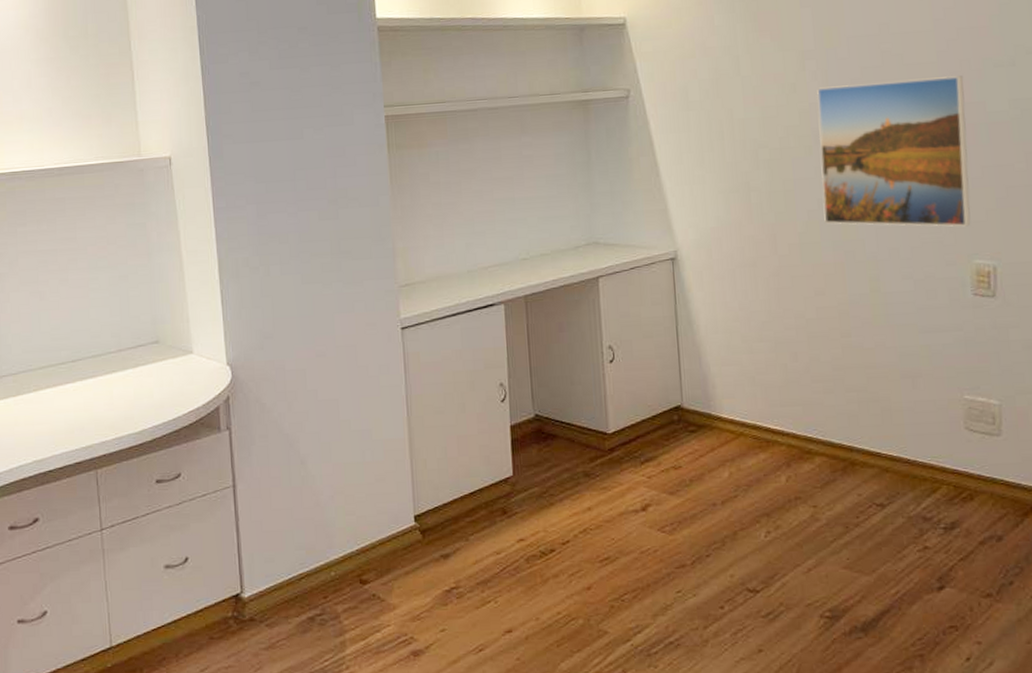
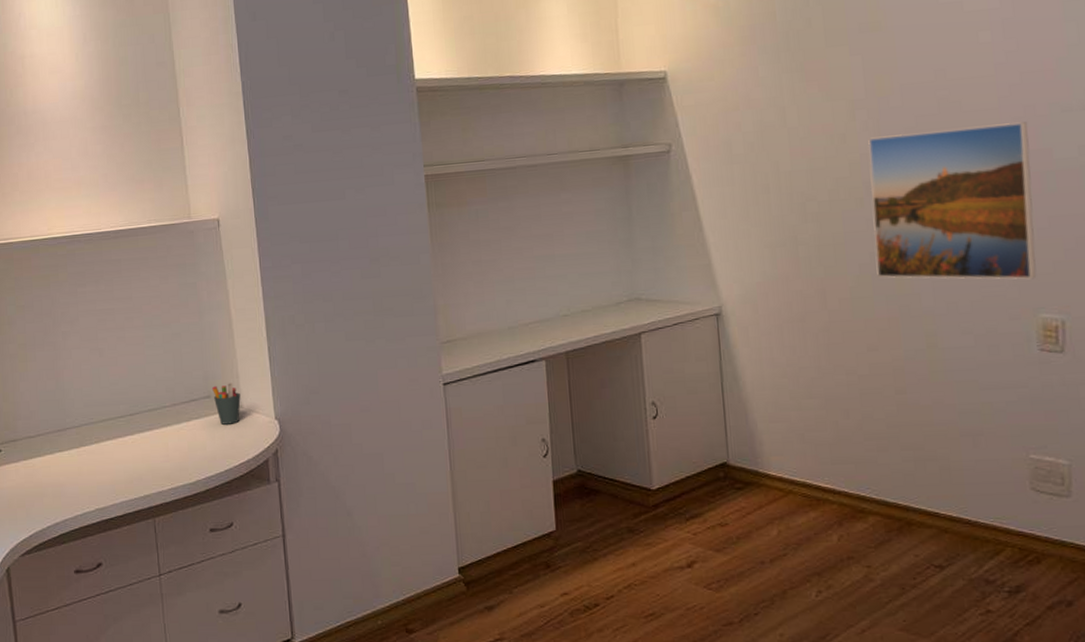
pen holder: none [160,327,191,371] -> present [211,383,241,425]

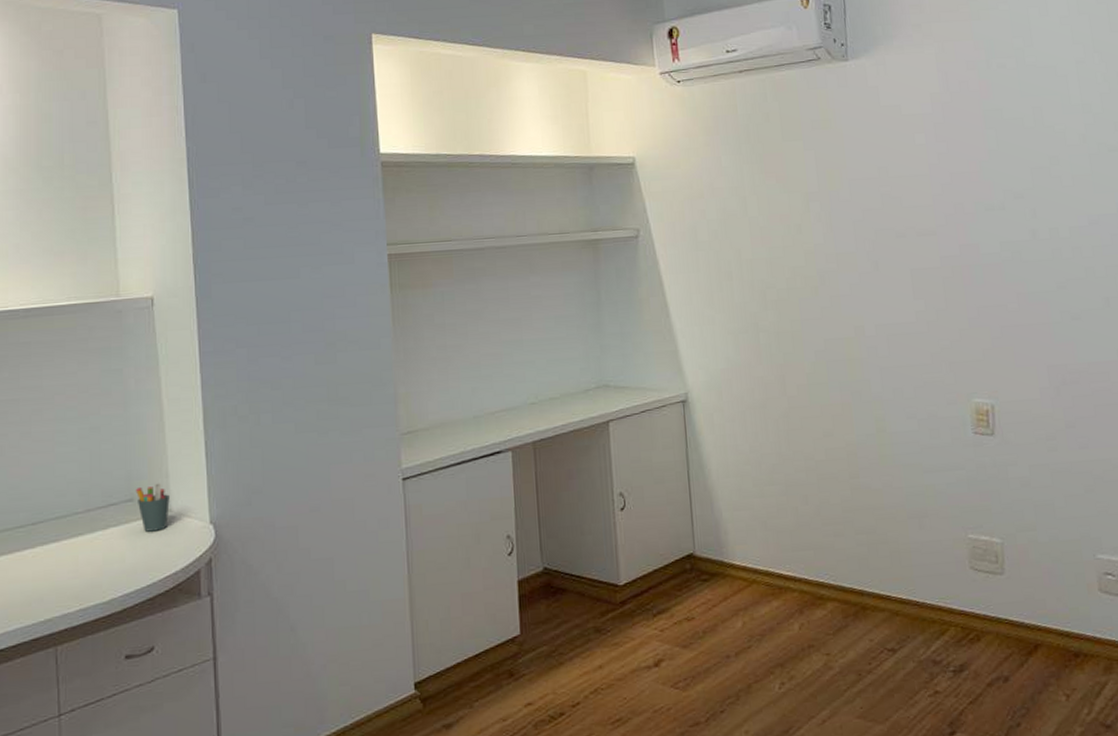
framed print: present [867,121,1037,280] -> none [821,217,969,366]

